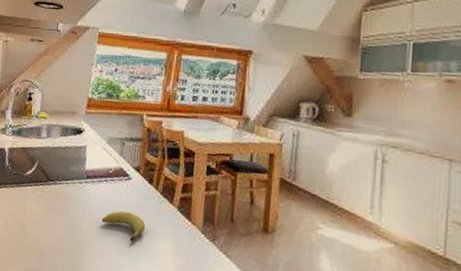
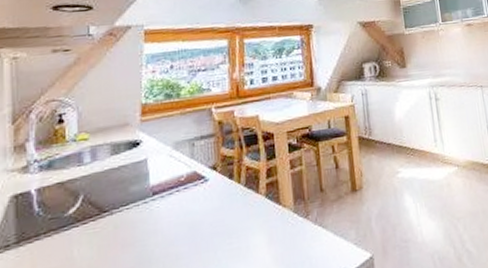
fruit: present [101,211,146,242] -> none [179,216,233,249]

